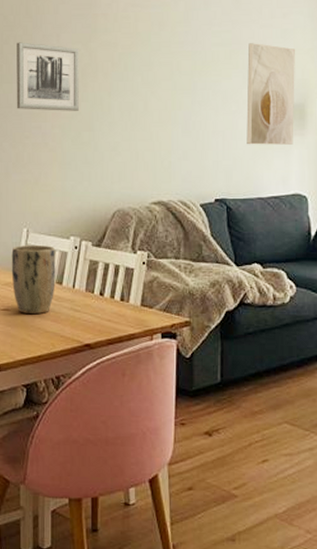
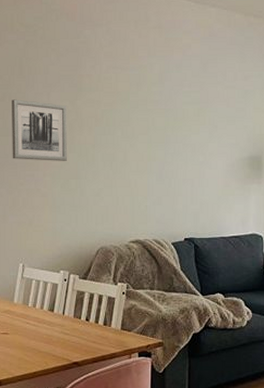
plant pot: present [11,246,56,314] -> none [9,278,48,337]
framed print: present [246,43,295,145] -> none [212,102,254,192]

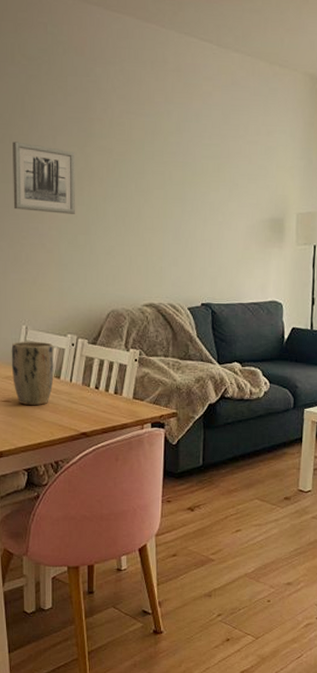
plant pot: none [9,278,48,337] -> present [11,342,54,405]

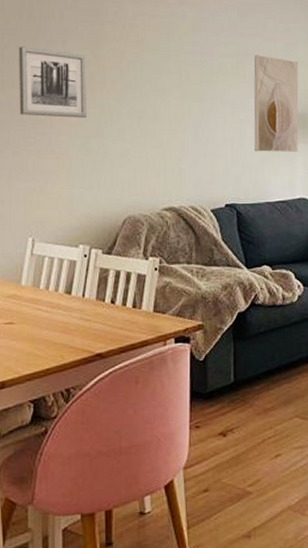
plant pot: present [11,342,54,405] -> none [16,255,64,326]
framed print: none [231,158,277,256] -> present [254,55,299,152]

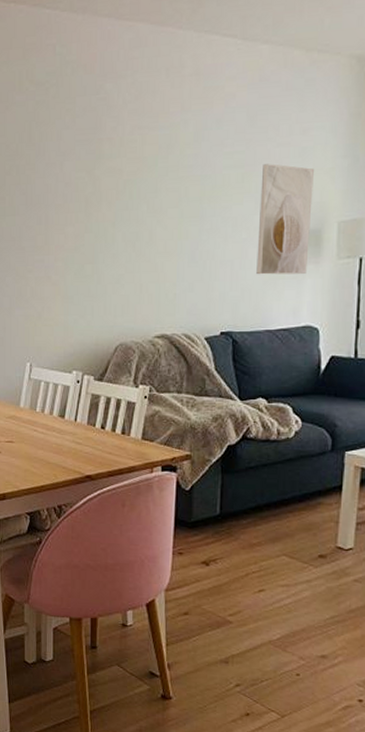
wall art: present [19,46,88,118] -> none [19,172,84,244]

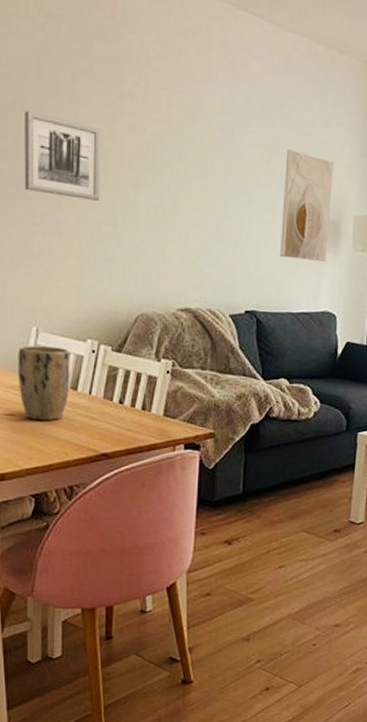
plant pot: none [15,380,58,446] -> present [17,345,70,420]
wall art: none [19,172,84,244] -> present [24,111,101,201]

